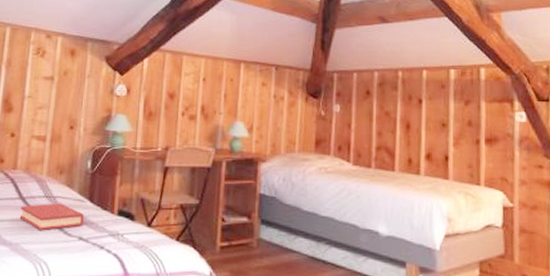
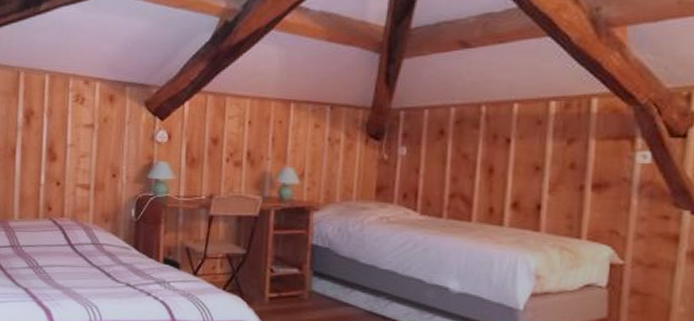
hardback book: present [19,203,85,231] -> none [69,250,131,277]

